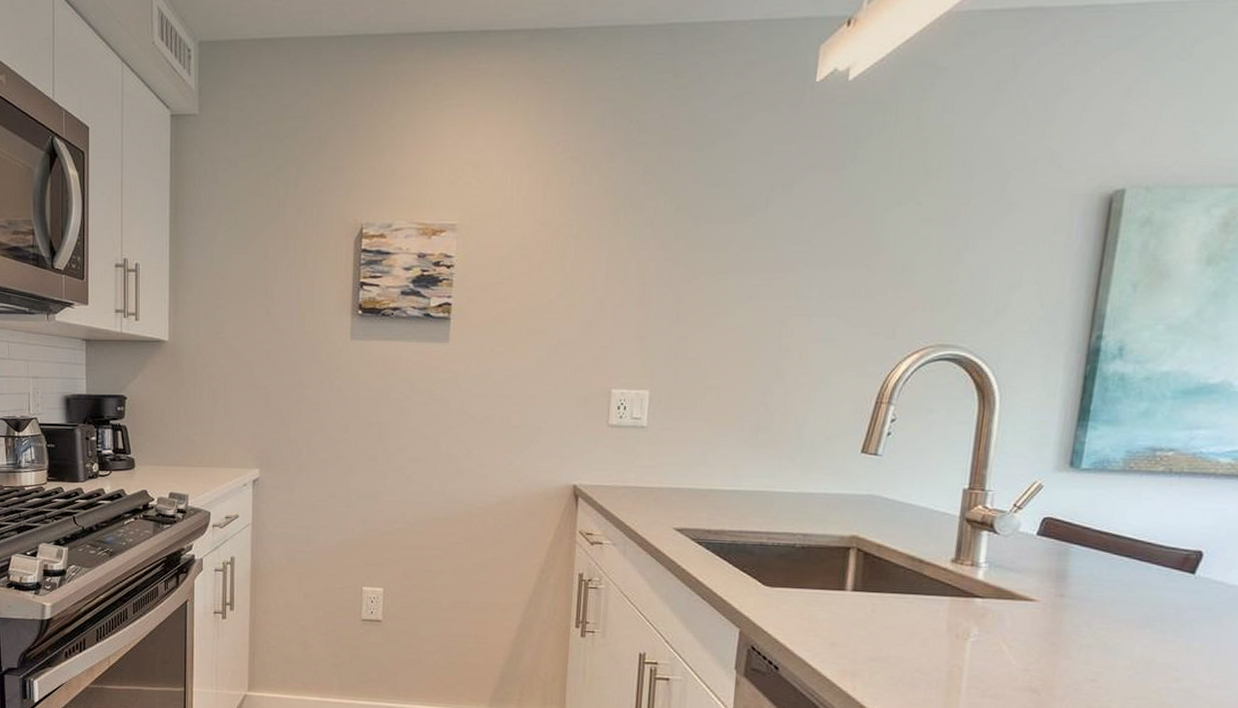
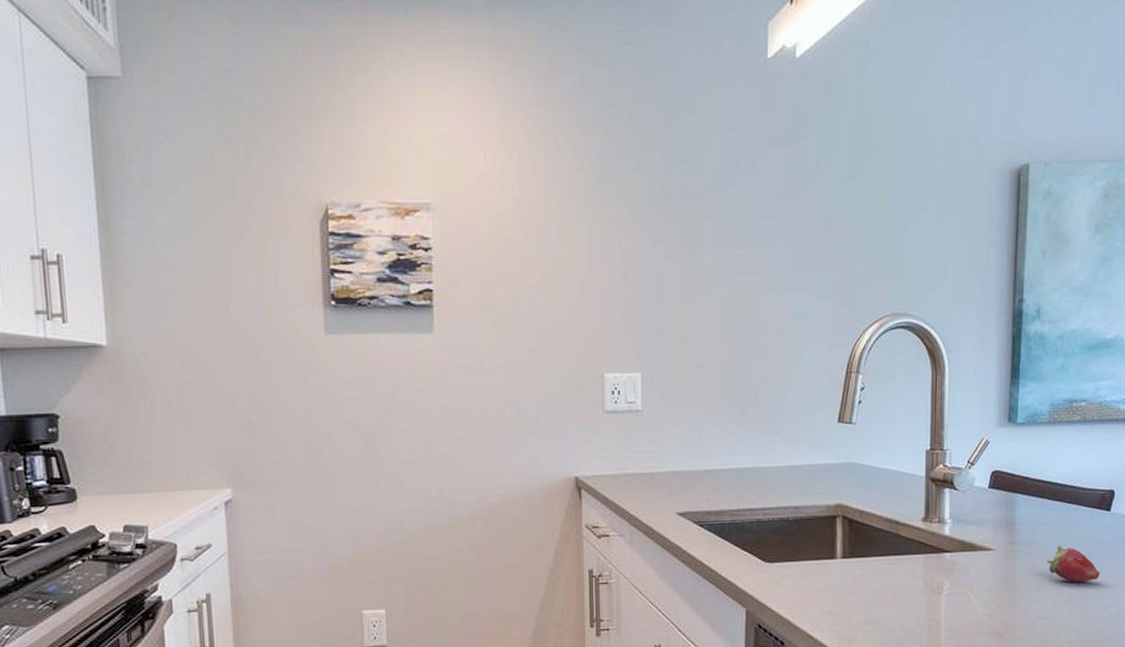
fruit: none [1104,604,1174,648] -> present [1047,545,1100,582]

